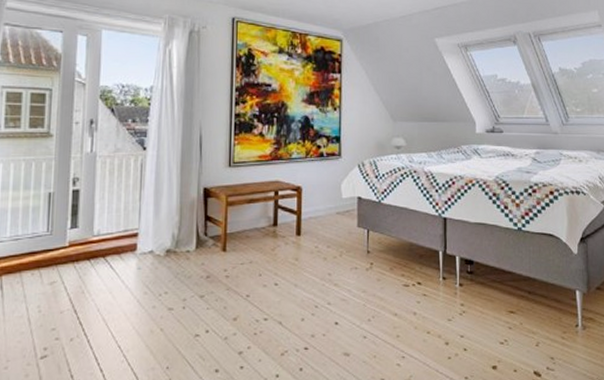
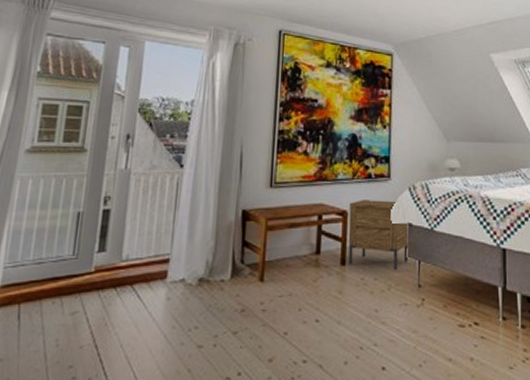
nightstand: none [303,176,358,239] -> present [348,200,409,271]

